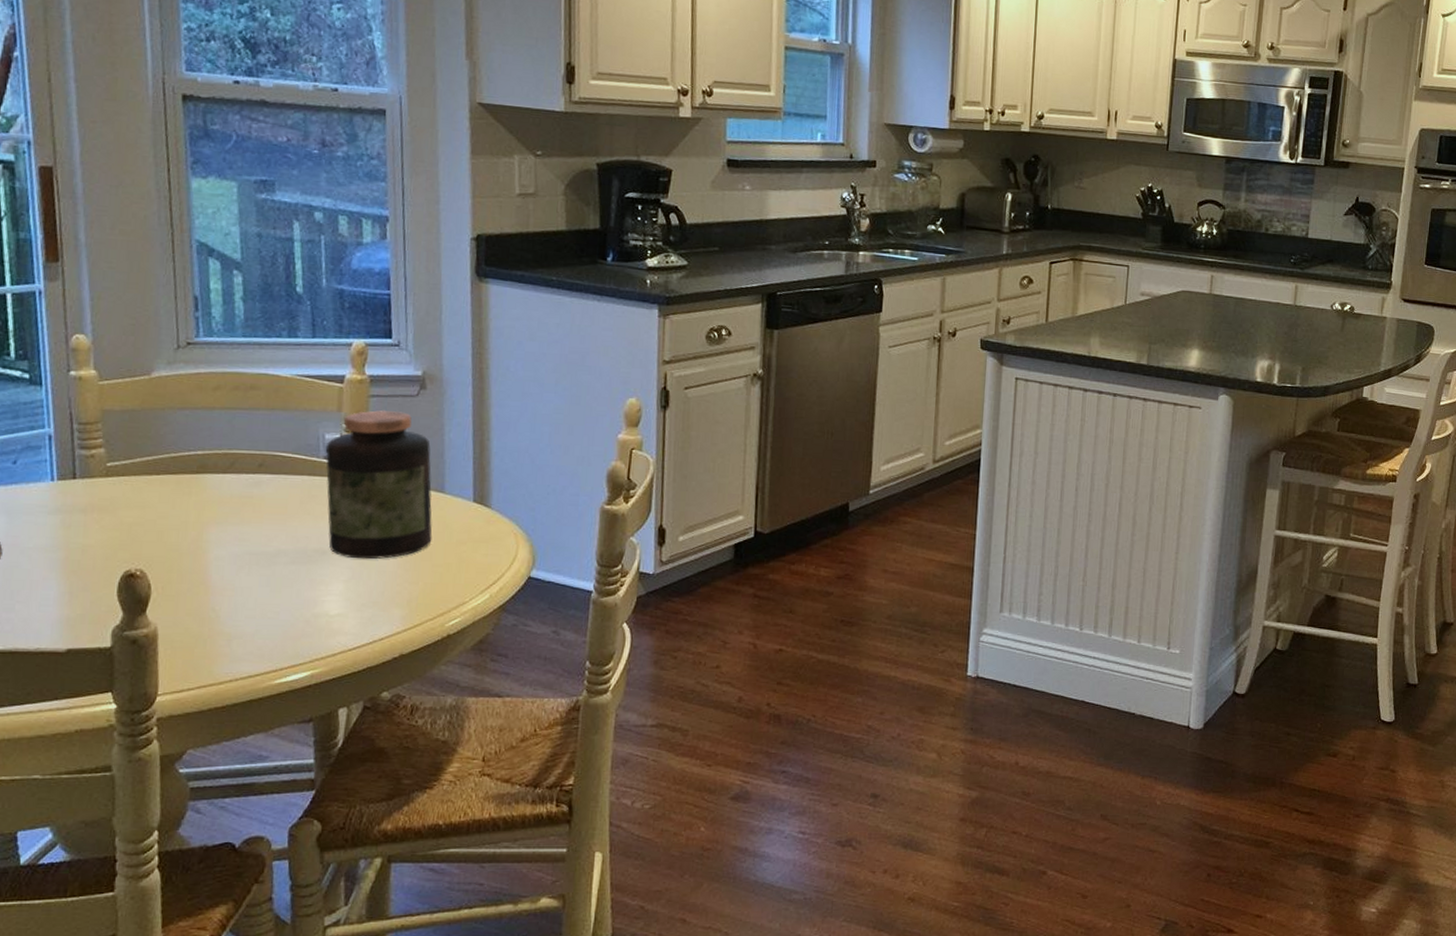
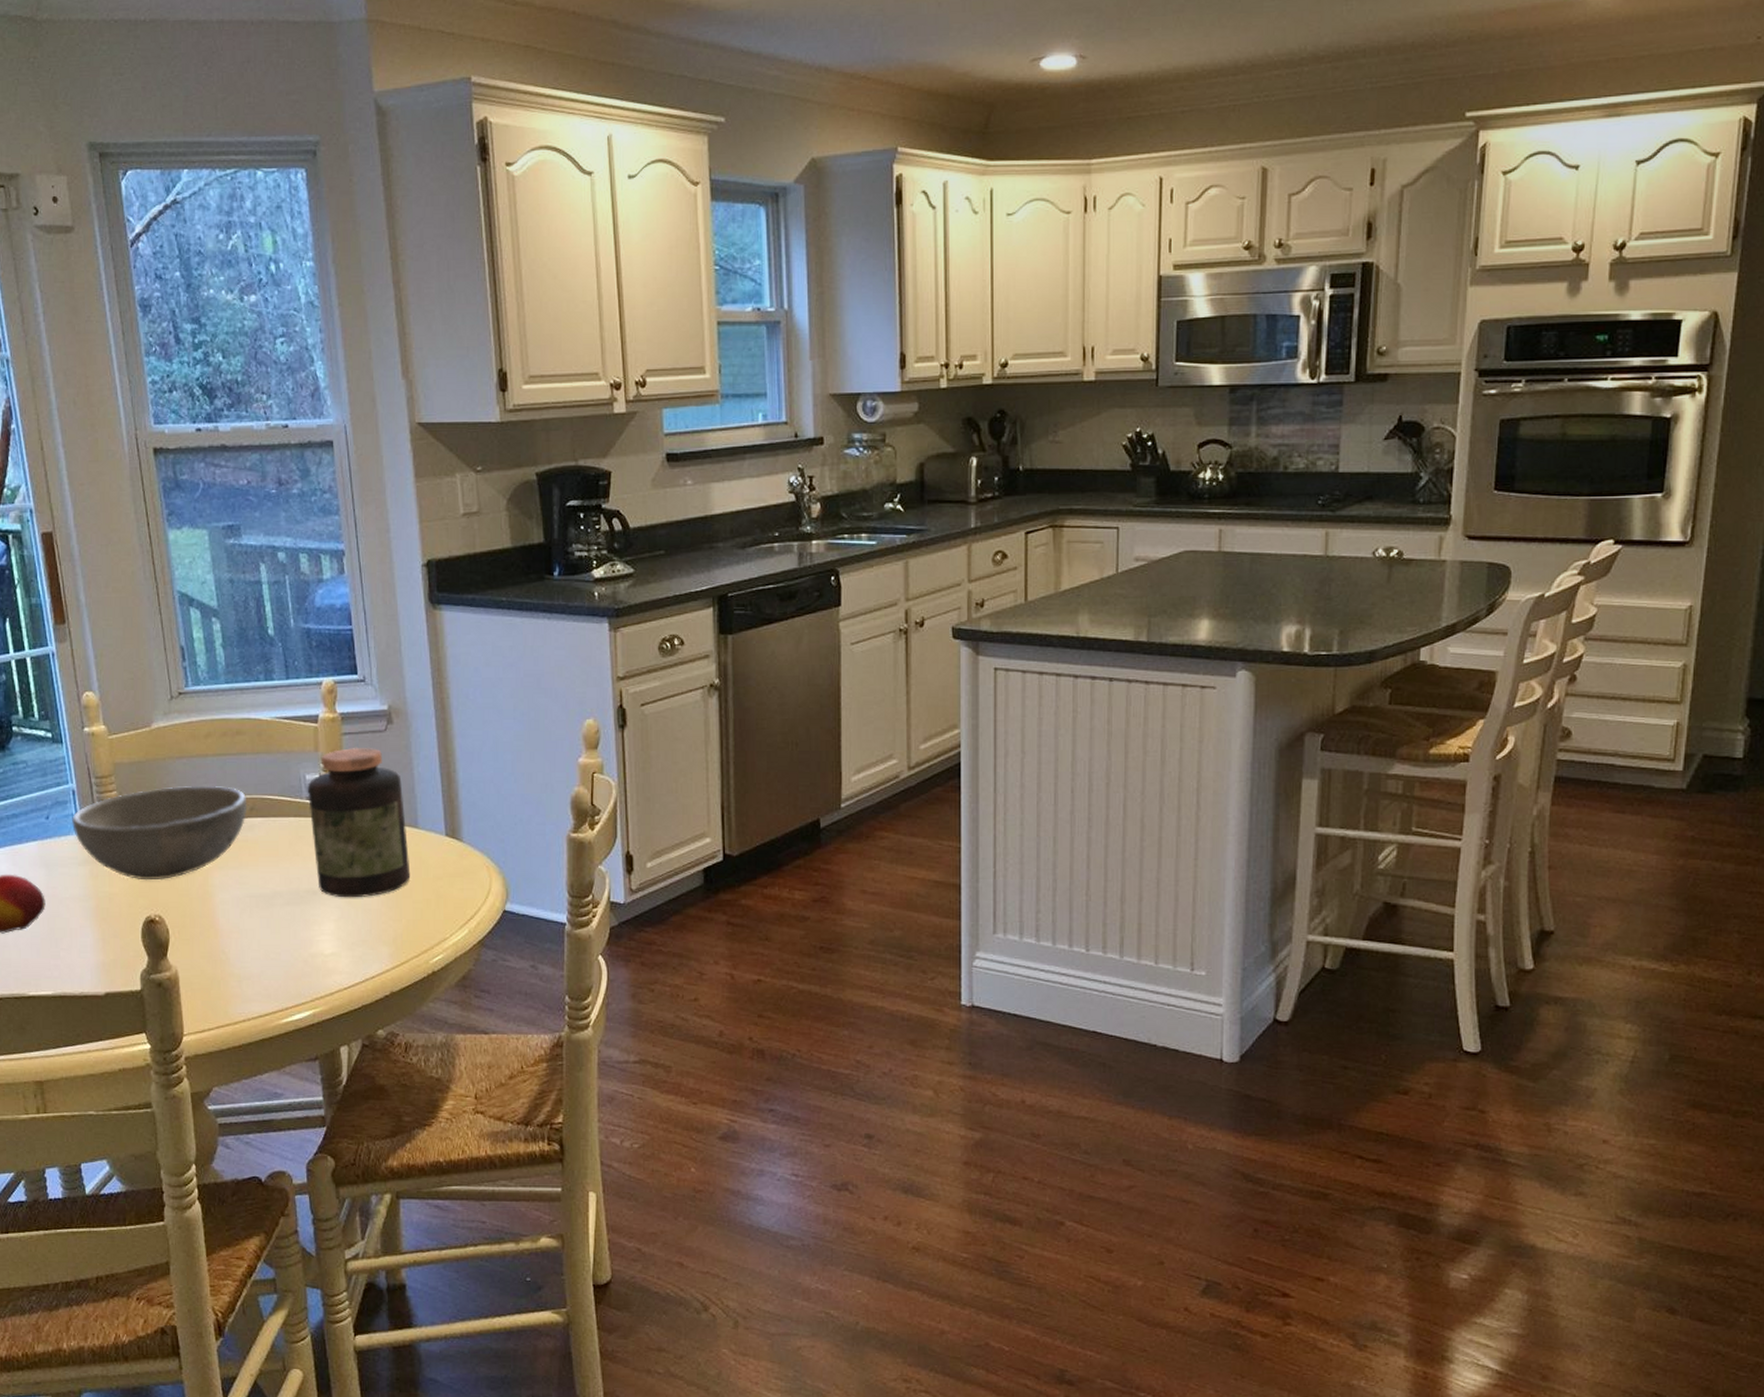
bowl: none [43,437,257,533] -> present [71,785,248,881]

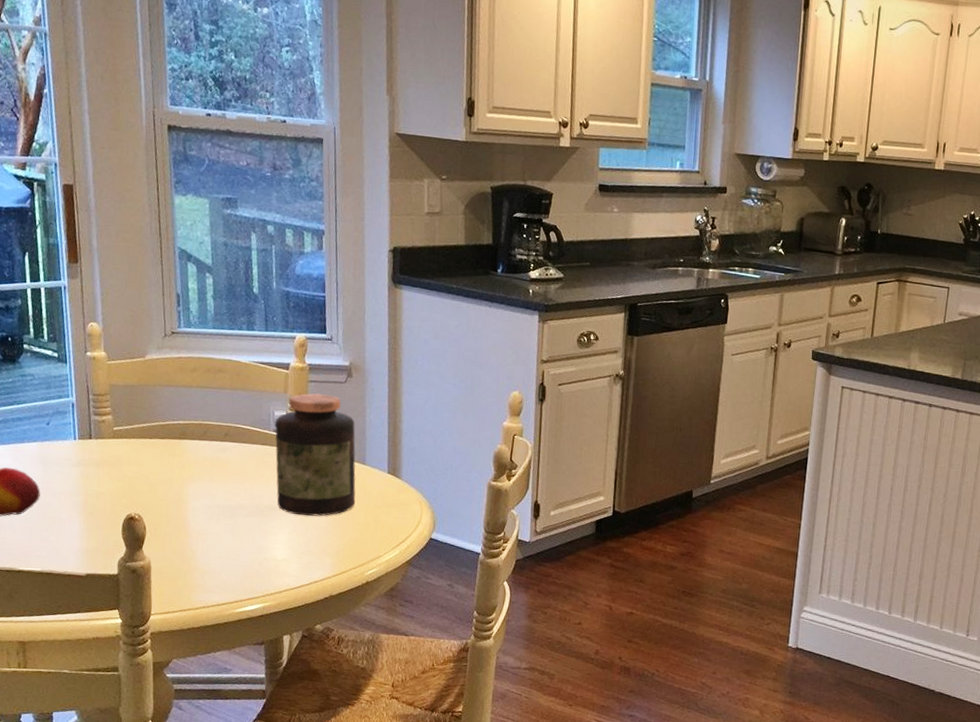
bowl: present [71,785,248,881] -> none [68,409,223,485]

